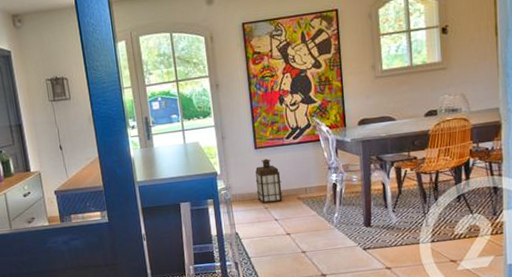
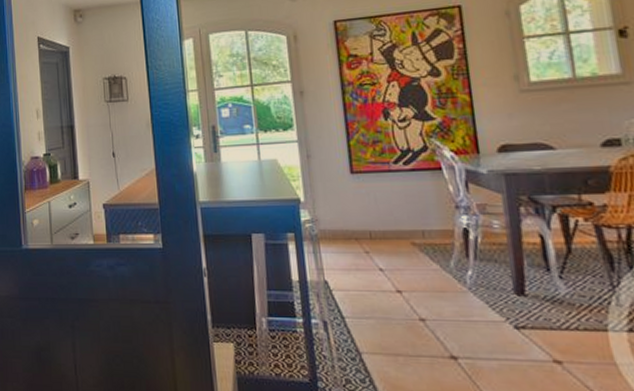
lantern: present [255,158,283,204] -> none [351,187,390,246]

